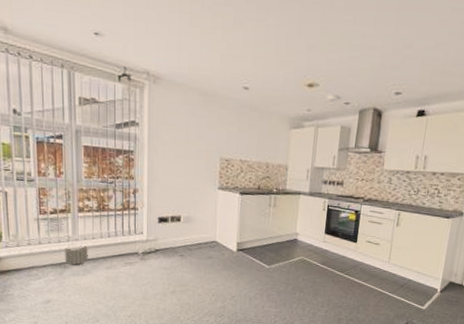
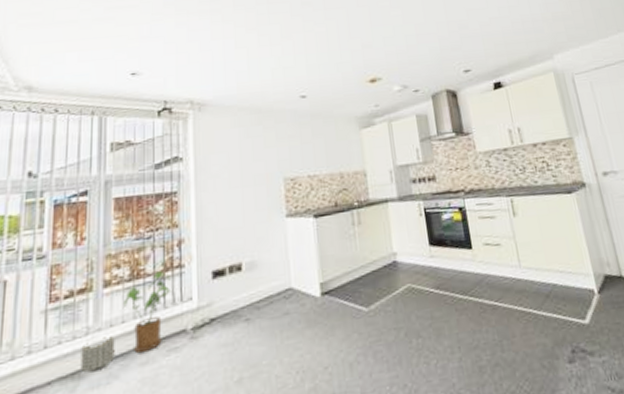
house plant: none [92,209,128,261] -> present [122,271,172,353]

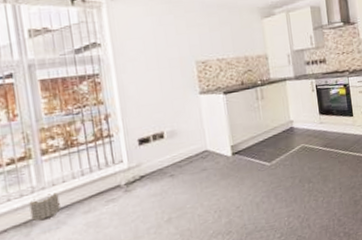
house plant: present [122,271,172,353] -> none [61,140,104,204]

